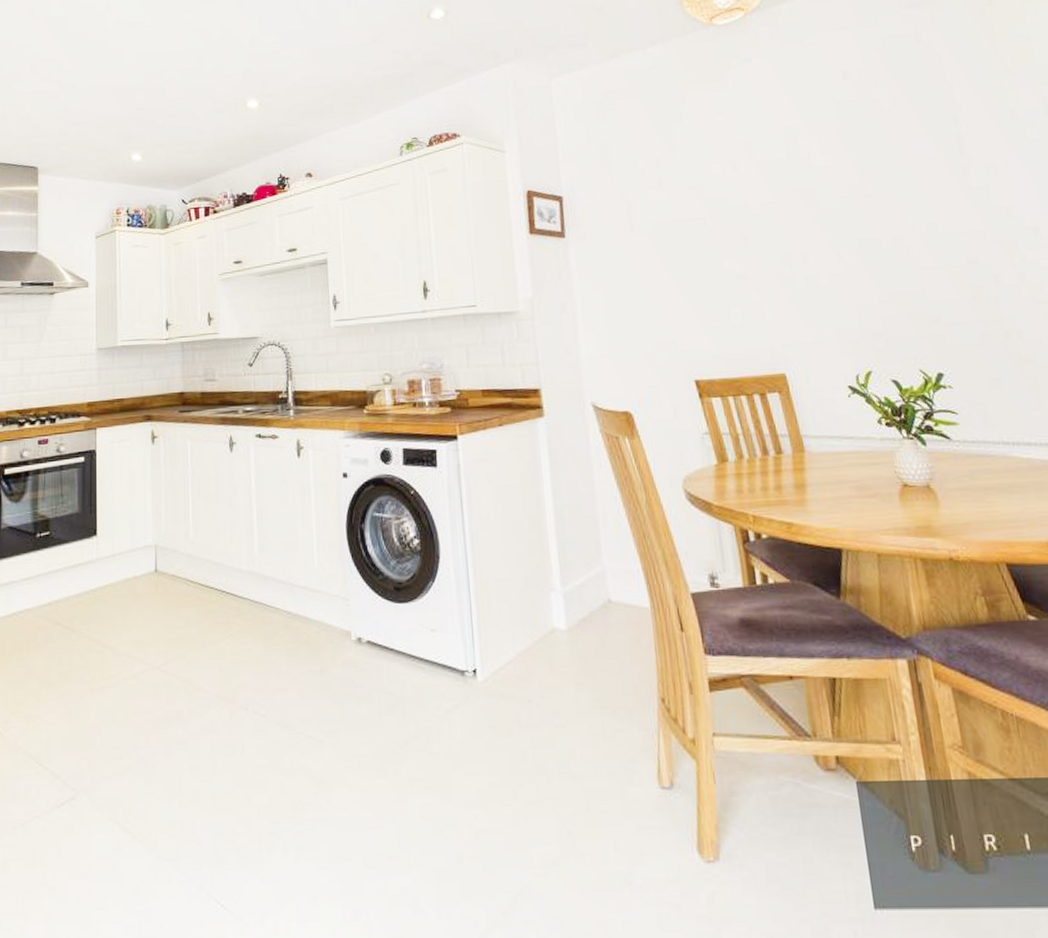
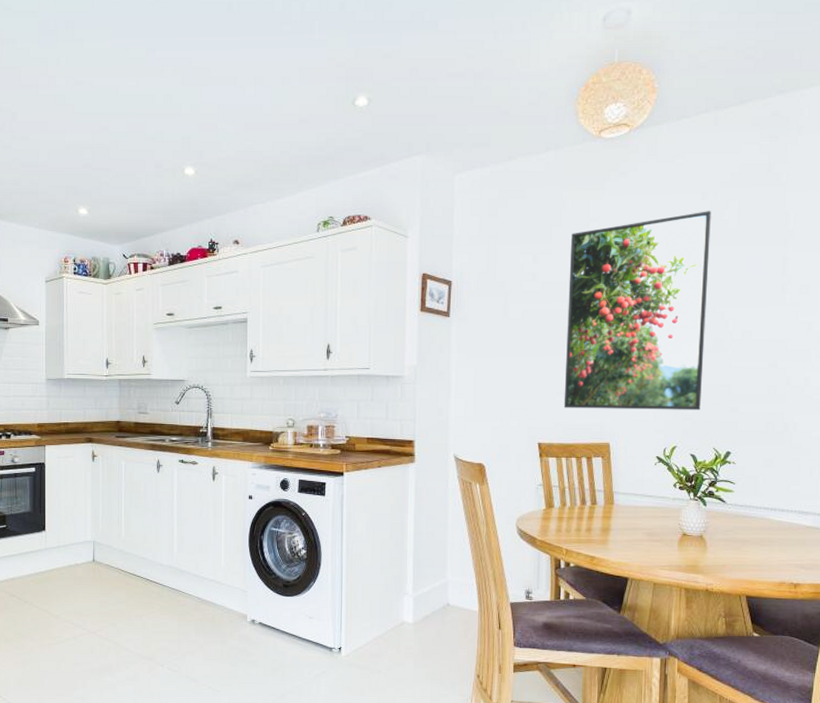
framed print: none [696,91,893,335] -> present [563,211,711,411]

